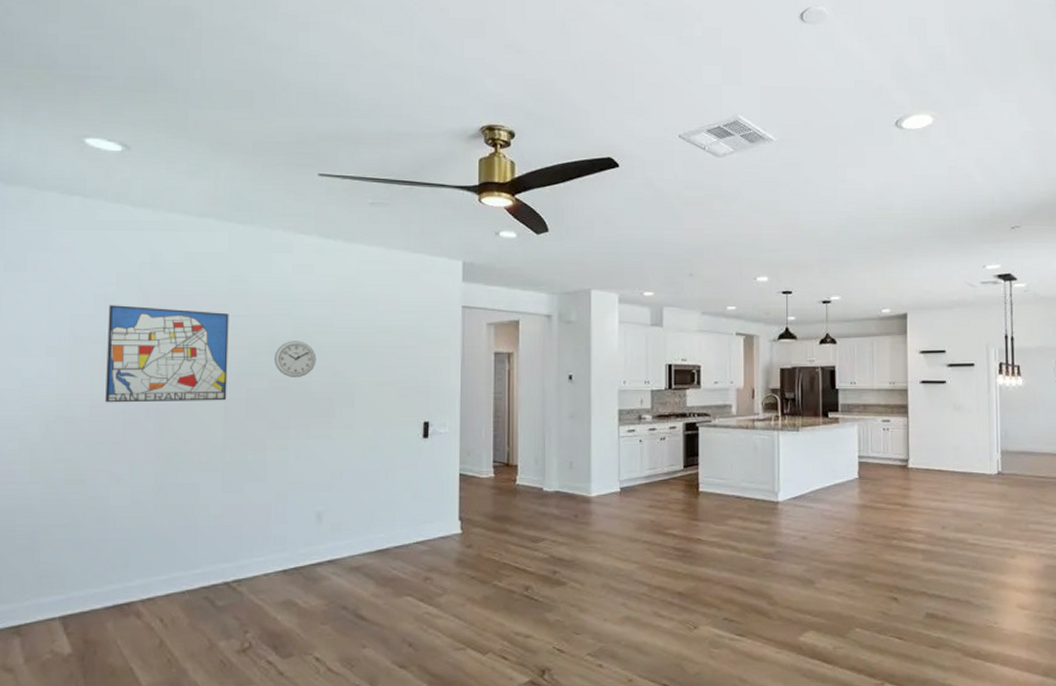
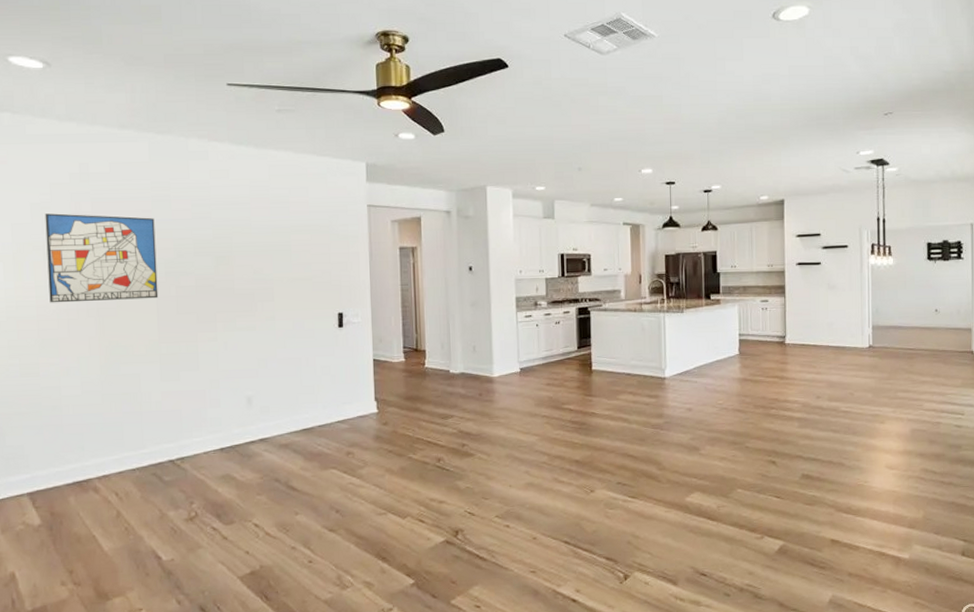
wall clock: present [274,341,316,378] -> none [198,241,237,276]

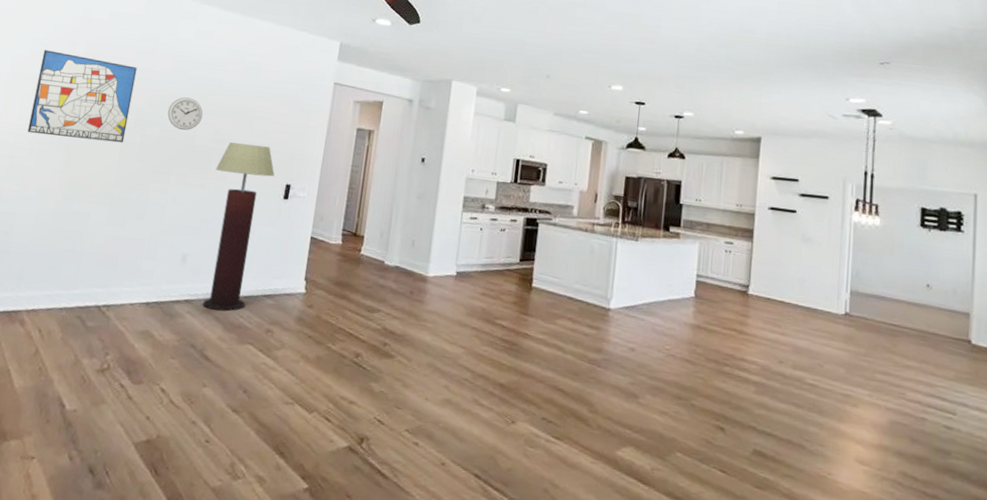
wall clock: none [198,241,237,276] -> present [167,97,203,131]
floor lamp: none [262,279,324,444] -> present [203,142,275,311]

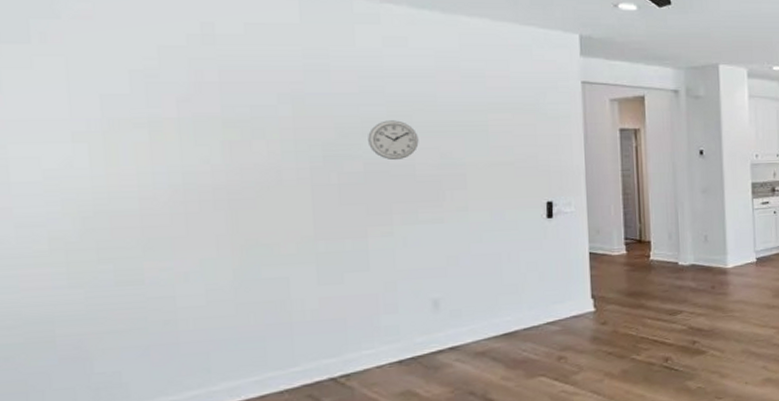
wall art: present [27,50,137,143] -> none [150,83,314,194]
floor lamp: present [203,142,275,311] -> none [452,164,530,351]

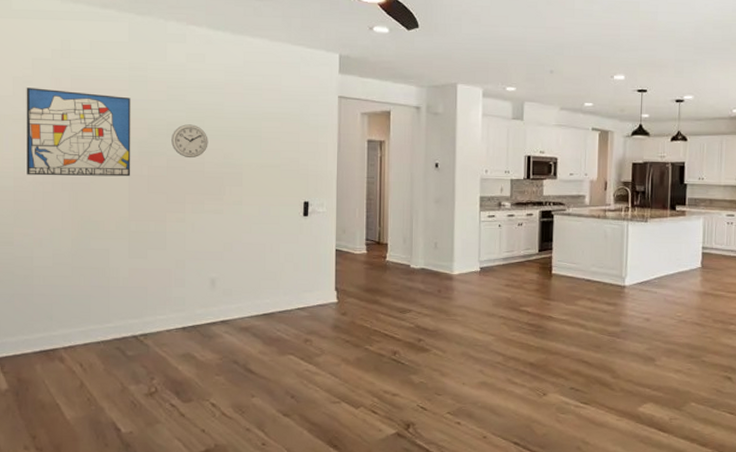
wall art: none [150,83,314,194] -> present [26,87,131,177]

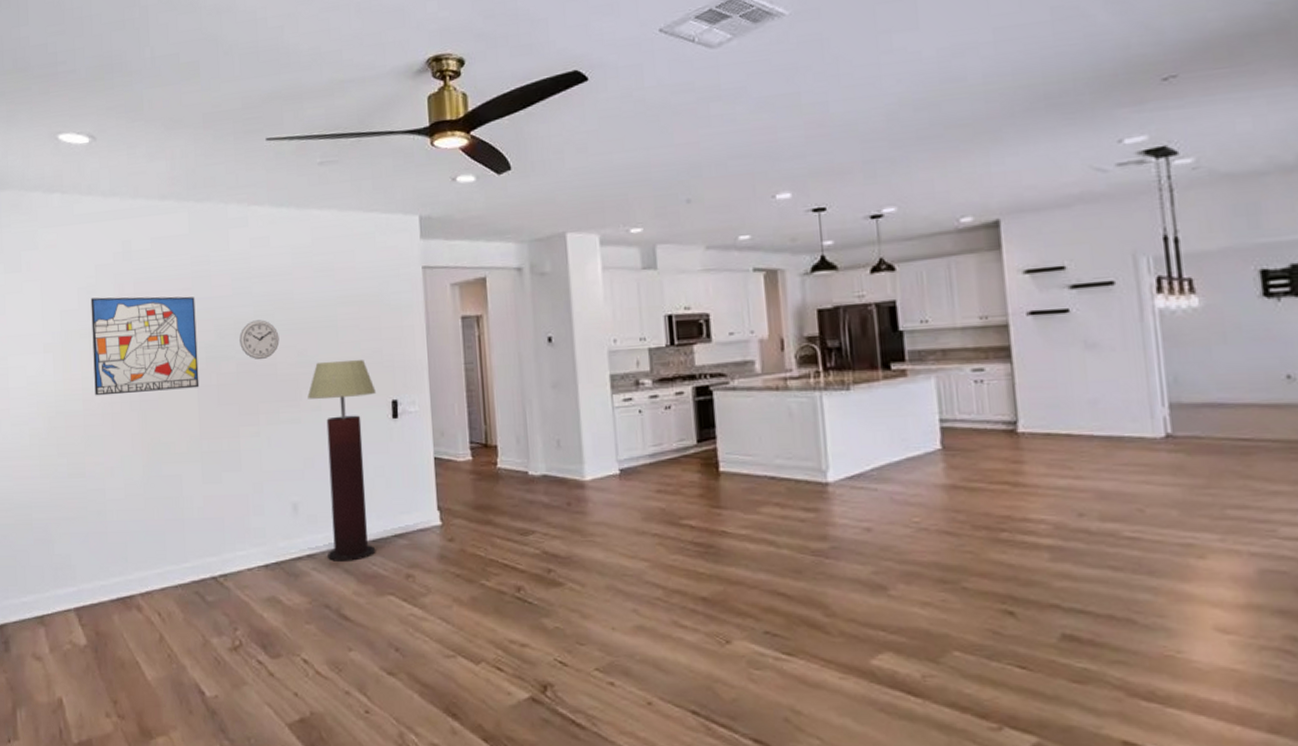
floor lamp: none [231,166,291,327] -> present [307,360,376,561]

